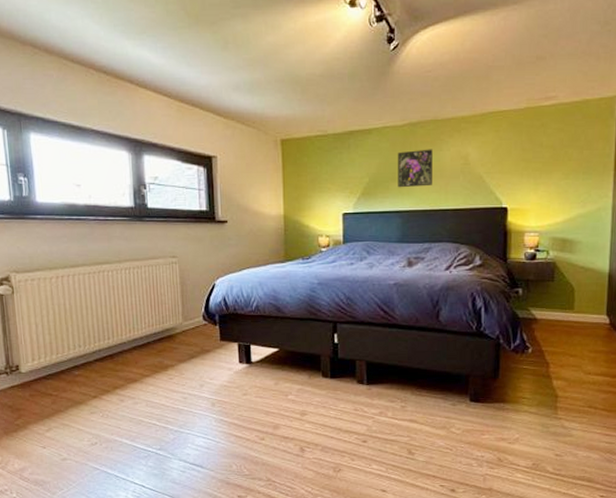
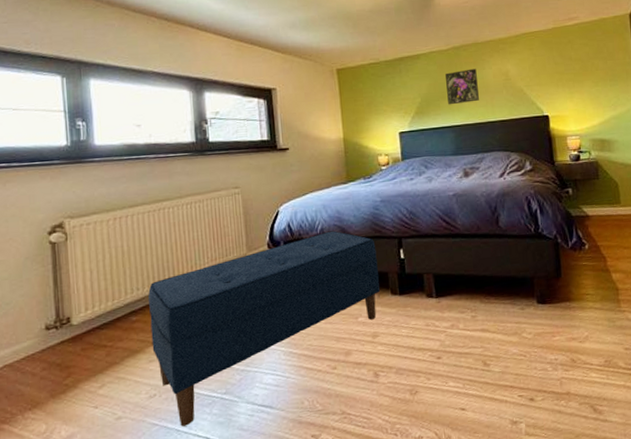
bench: none [89,309,312,473] -> present [148,230,380,427]

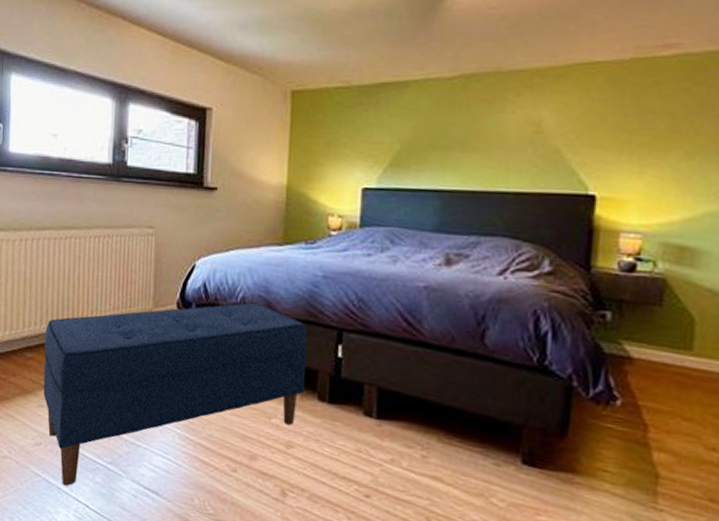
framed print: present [445,68,479,105] -> none [439,109,491,160]

